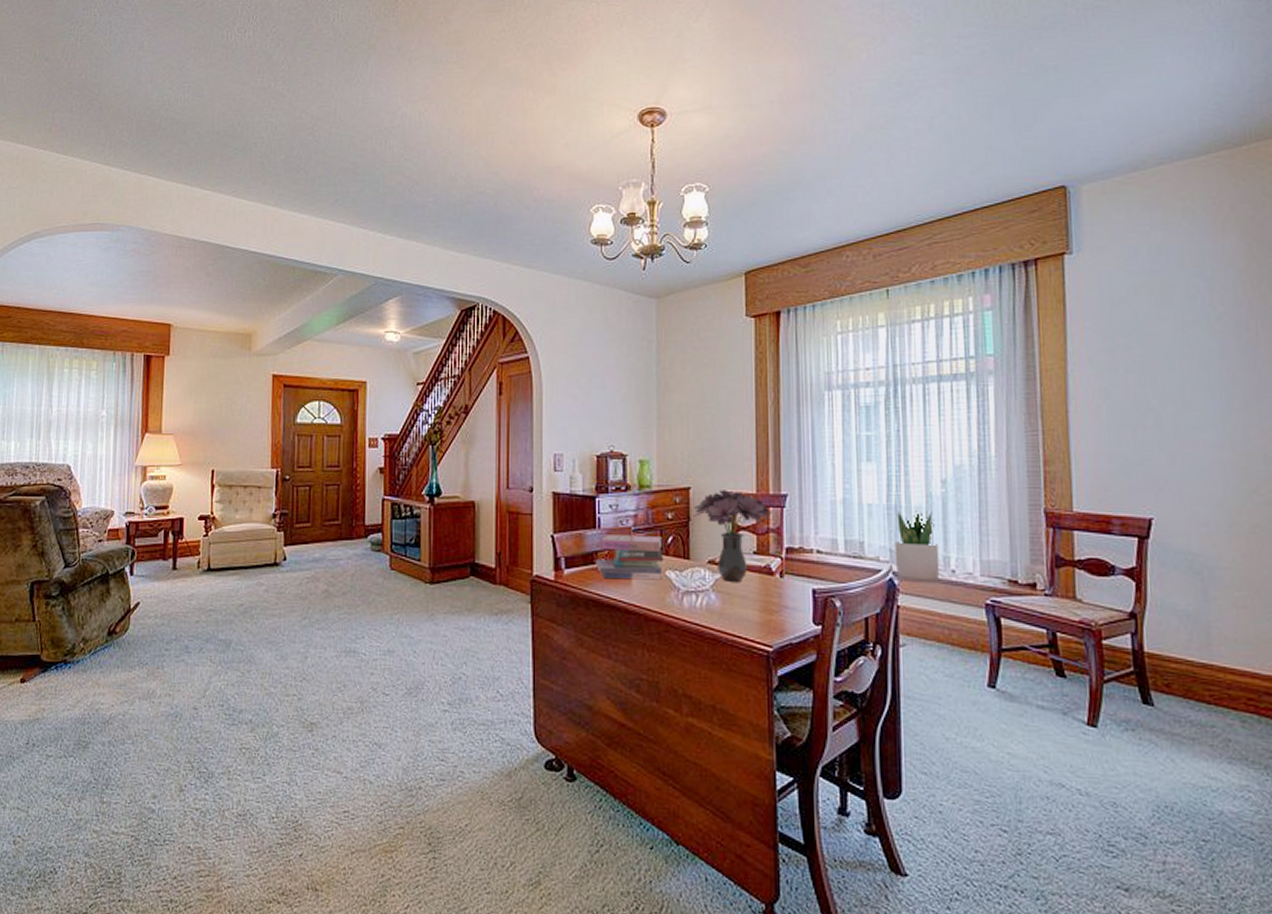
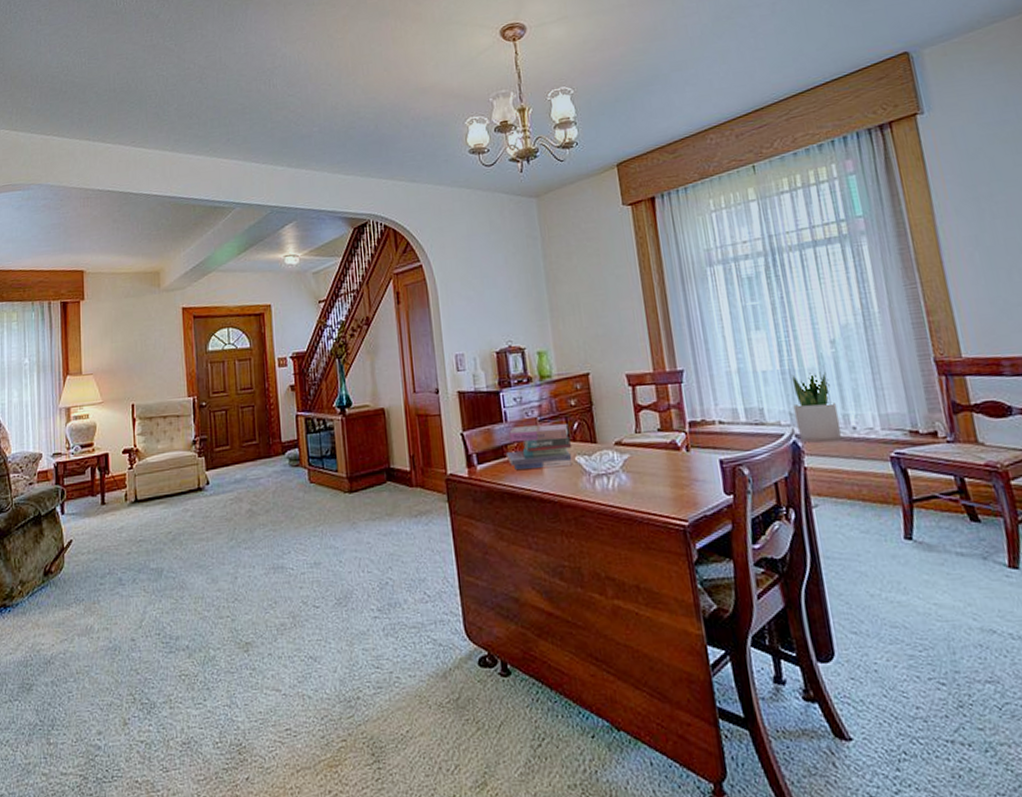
flower arrangement: present [693,490,774,582] -> none [595,372,673,461]

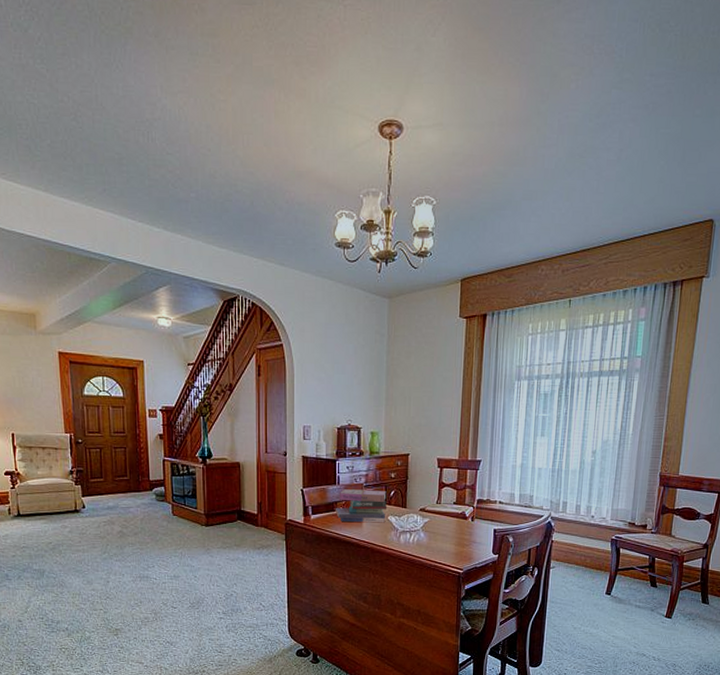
planter: present [791,371,842,444] -> none [553,473,585,525]

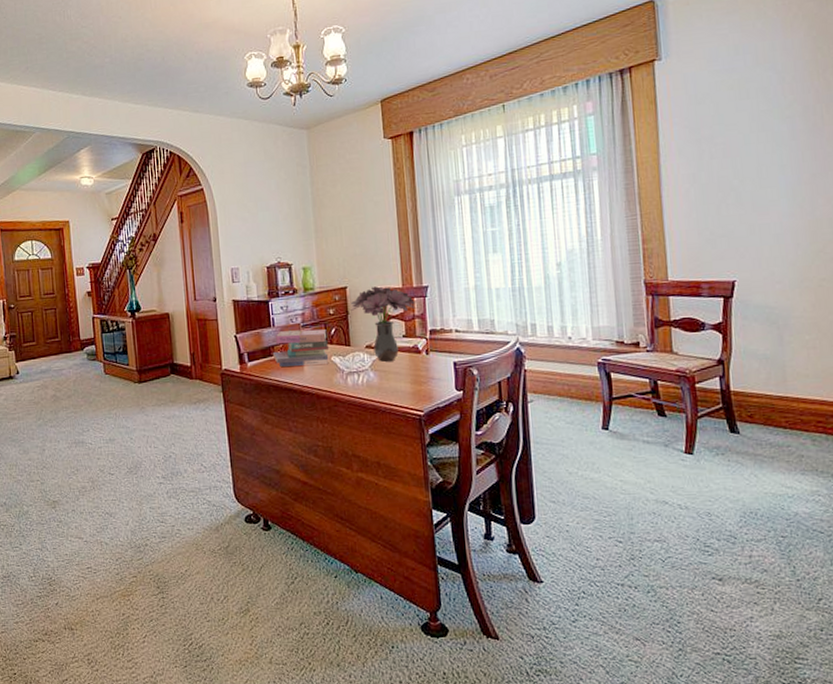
flower arrangement: none [410,456,470,524] -> present [350,286,418,362]

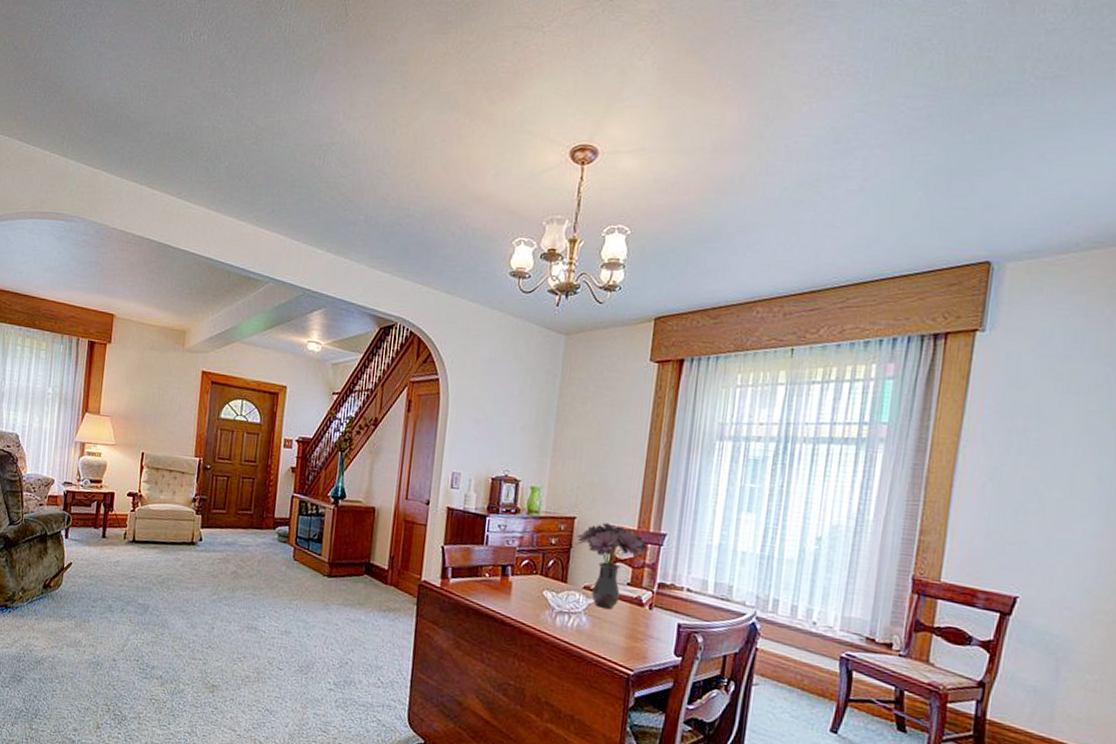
books: present [272,329,330,367] -> none [479,551,544,599]

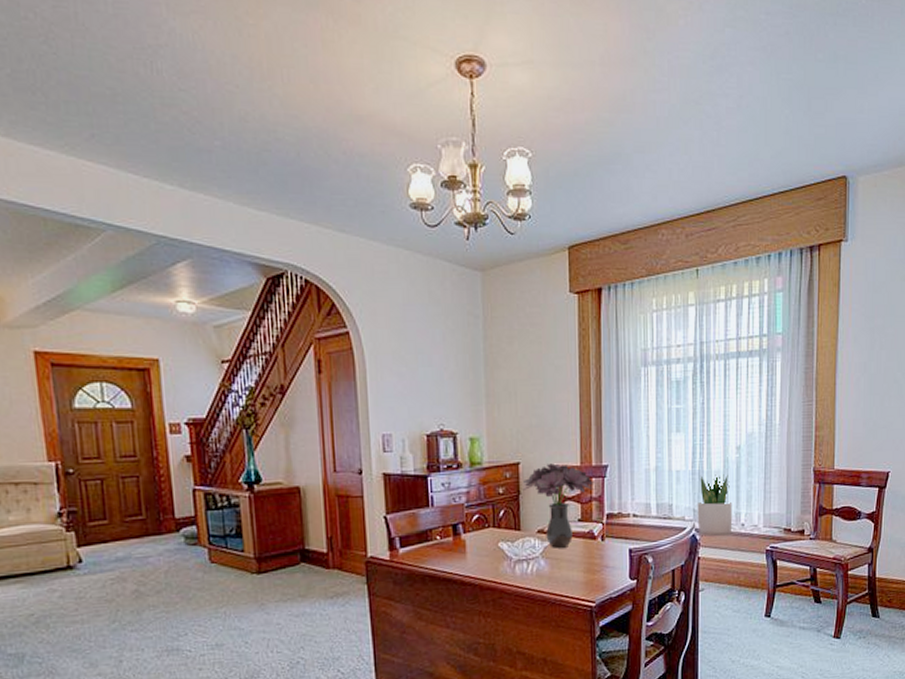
planter: none [760,561,805,633] -> present [697,474,733,537]

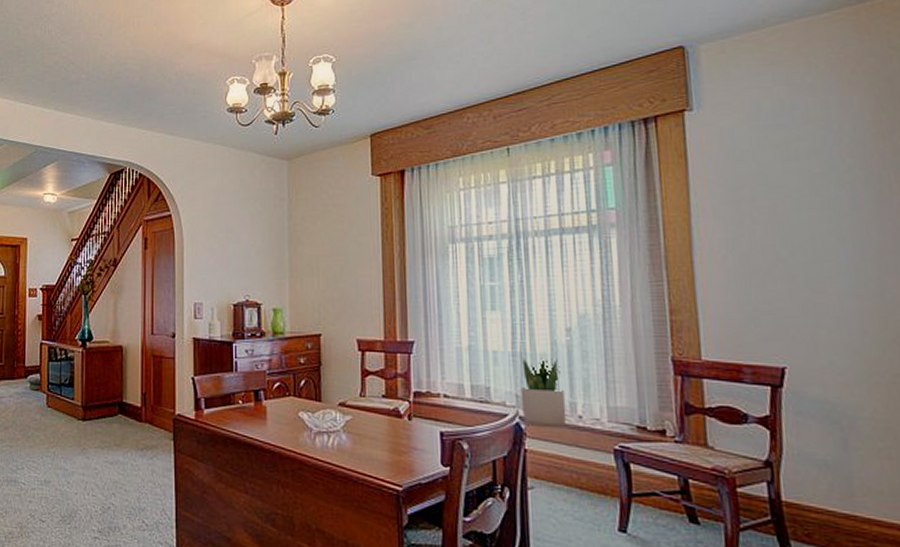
flower arrangement: present [522,463,596,548] -> none [324,337,401,424]

